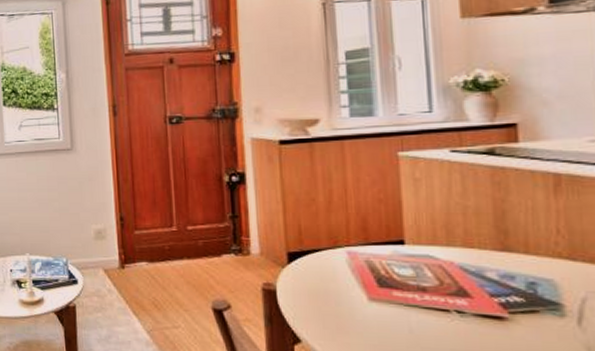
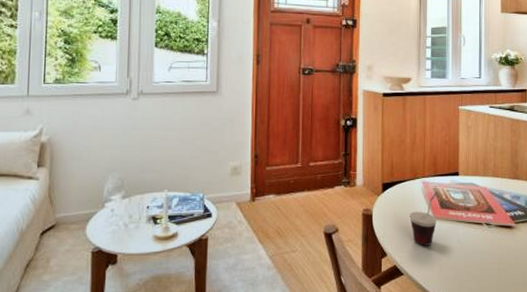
cup: none [330,265,374,335] -> present [409,192,437,246]

